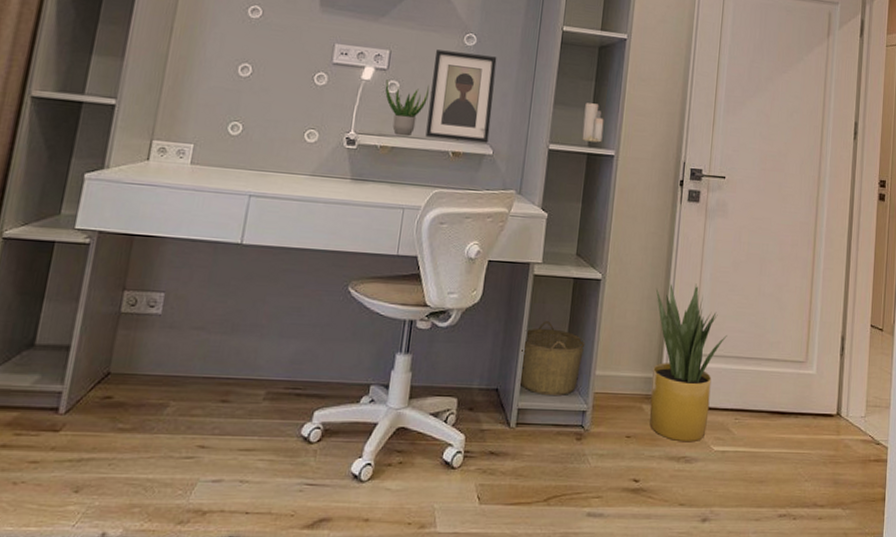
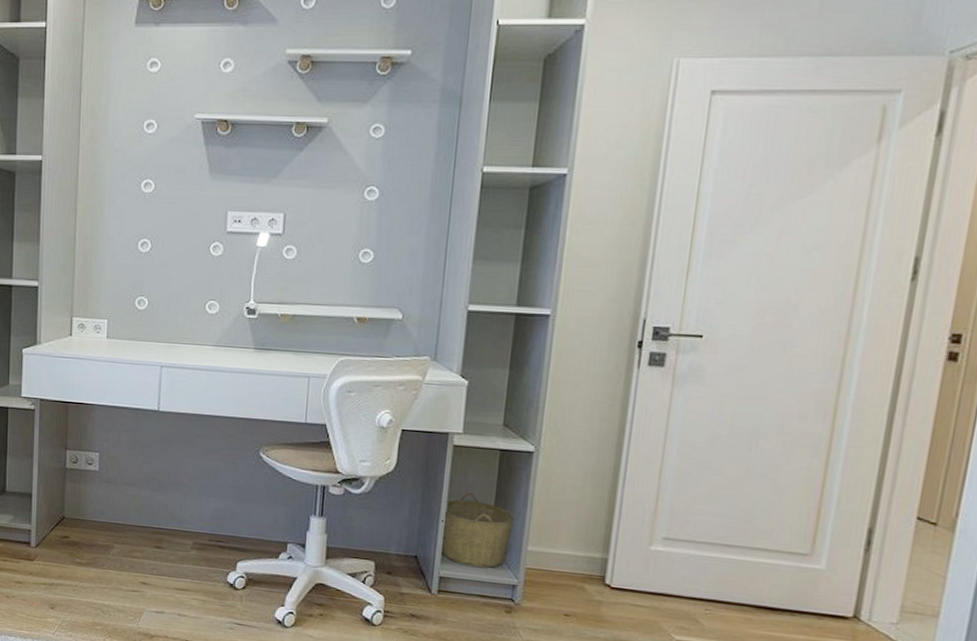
potted plant: present [385,79,429,137] -> none [281,245,328,304]
picture frame: present [425,49,497,143] -> none [327,208,404,307]
candle: present [582,101,604,143] -> none [508,252,537,301]
planter: present [649,283,727,443] -> none [593,459,698,629]

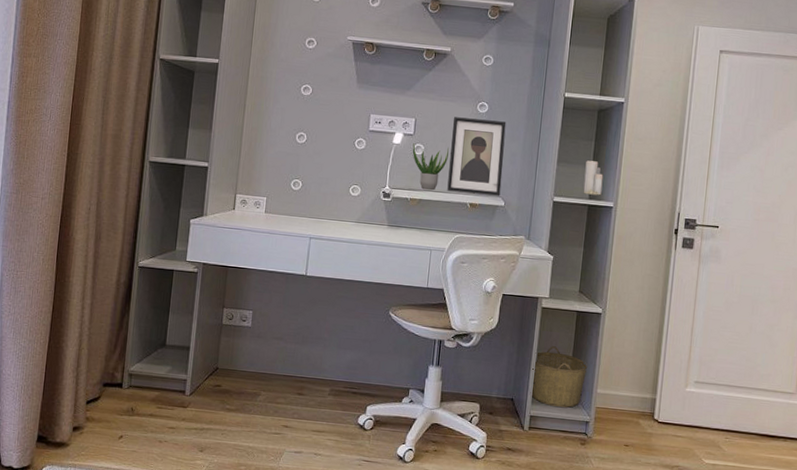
potted plant: none [281,245,328,304] -> present [412,143,449,191]
picture frame: none [327,208,404,307] -> present [447,117,507,196]
candle: none [508,252,537,301] -> present [583,159,603,196]

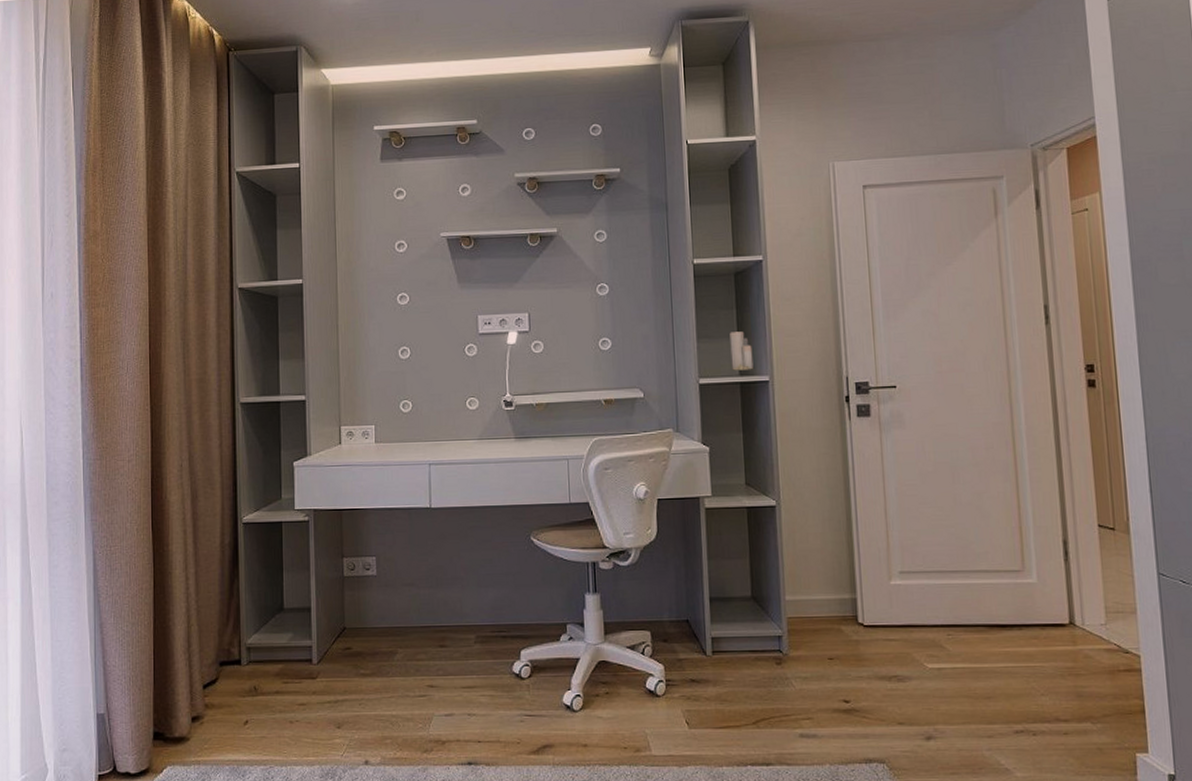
potted plant: present [412,143,449,191] -> none [530,339,572,392]
picture frame: present [447,117,507,196] -> none [572,302,638,389]
basket: present [530,346,588,408] -> none [705,552,770,624]

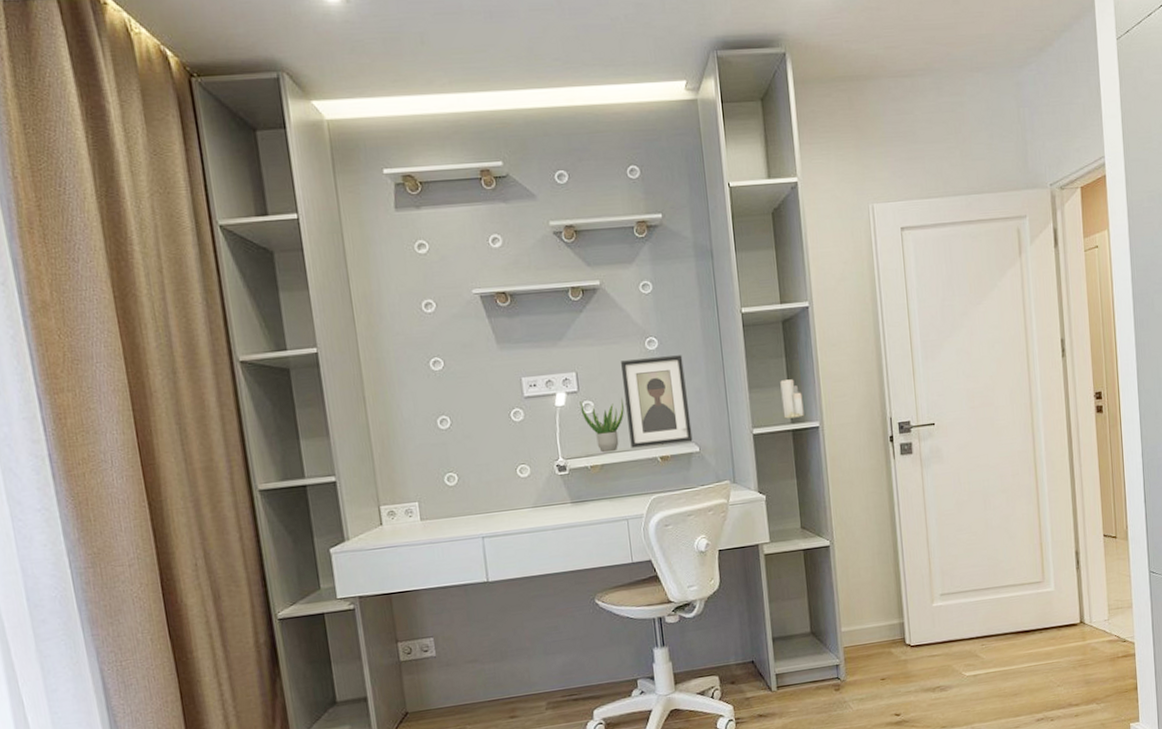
potted plant: none [530,339,572,392] -> present [579,397,624,453]
picture frame: none [572,302,638,389] -> present [621,355,693,448]

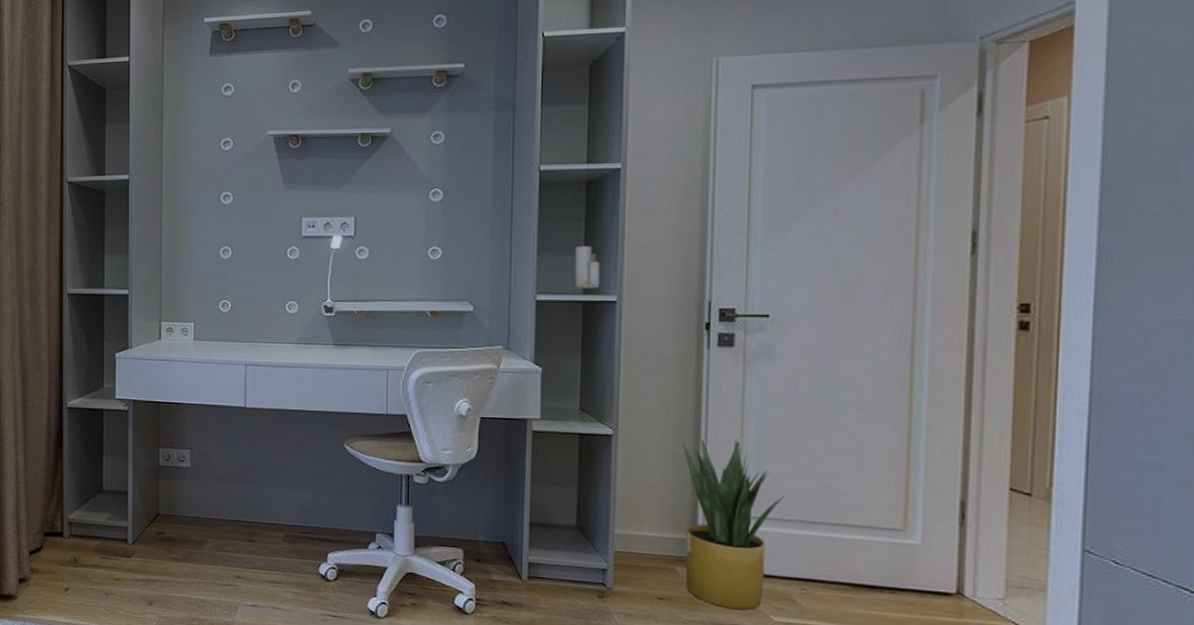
potted plant: present [579,397,624,453] -> none [355,246,398,300]
picture frame: present [621,355,693,448] -> none [400,209,468,300]
planter: none [884,531,962,675] -> present [682,438,784,610]

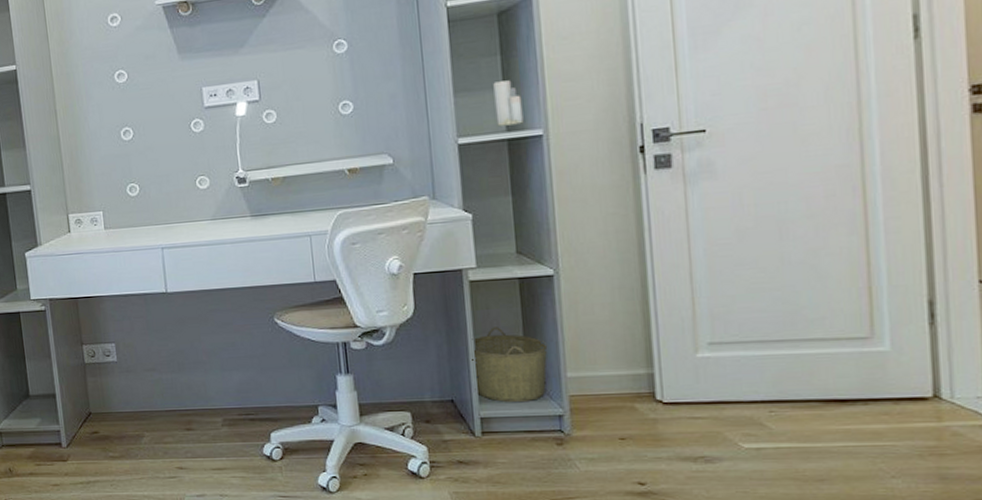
basket: none [526,477,600,553] -> present [472,327,548,403]
planter: present [682,438,784,610] -> none [628,263,741,441]

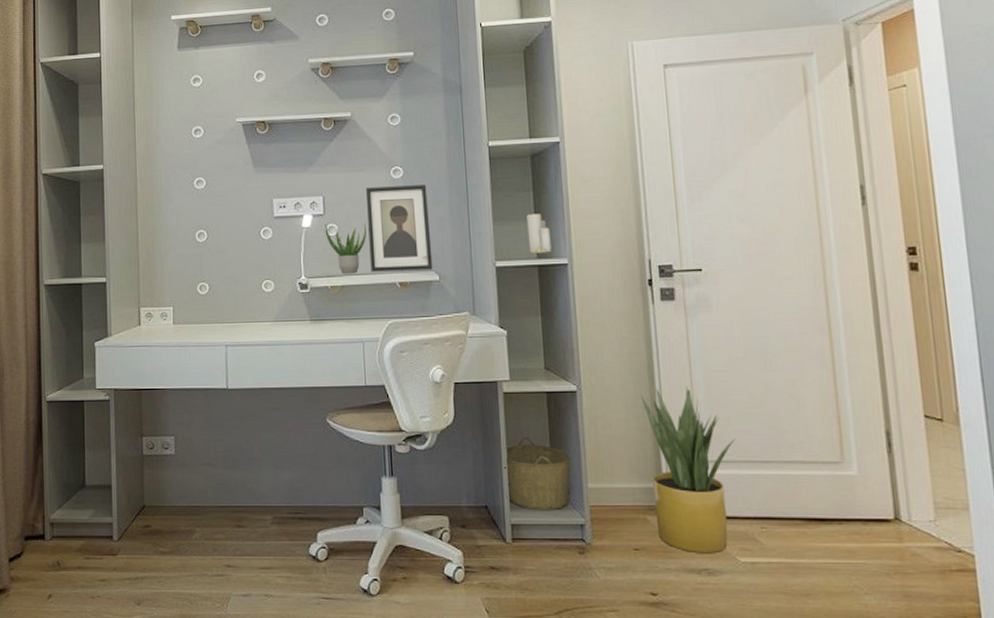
potted plant: none [261,105,309,165] -> present [325,222,366,274]
picture frame: none [306,57,386,160] -> present [366,184,433,272]
planter: none [628,263,741,441] -> present [640,386,735,554]

